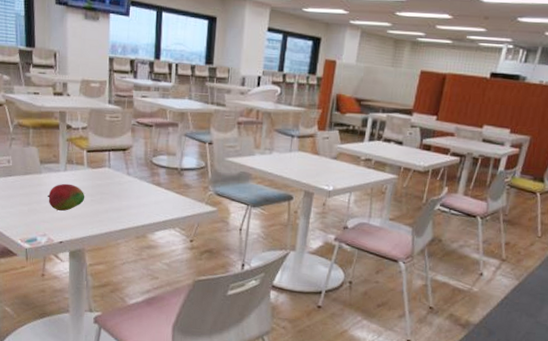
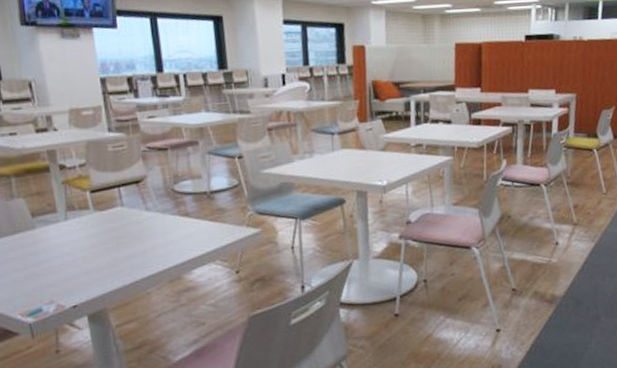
fruit: present [47,183,85,212] -> none [47,234,97,270]

